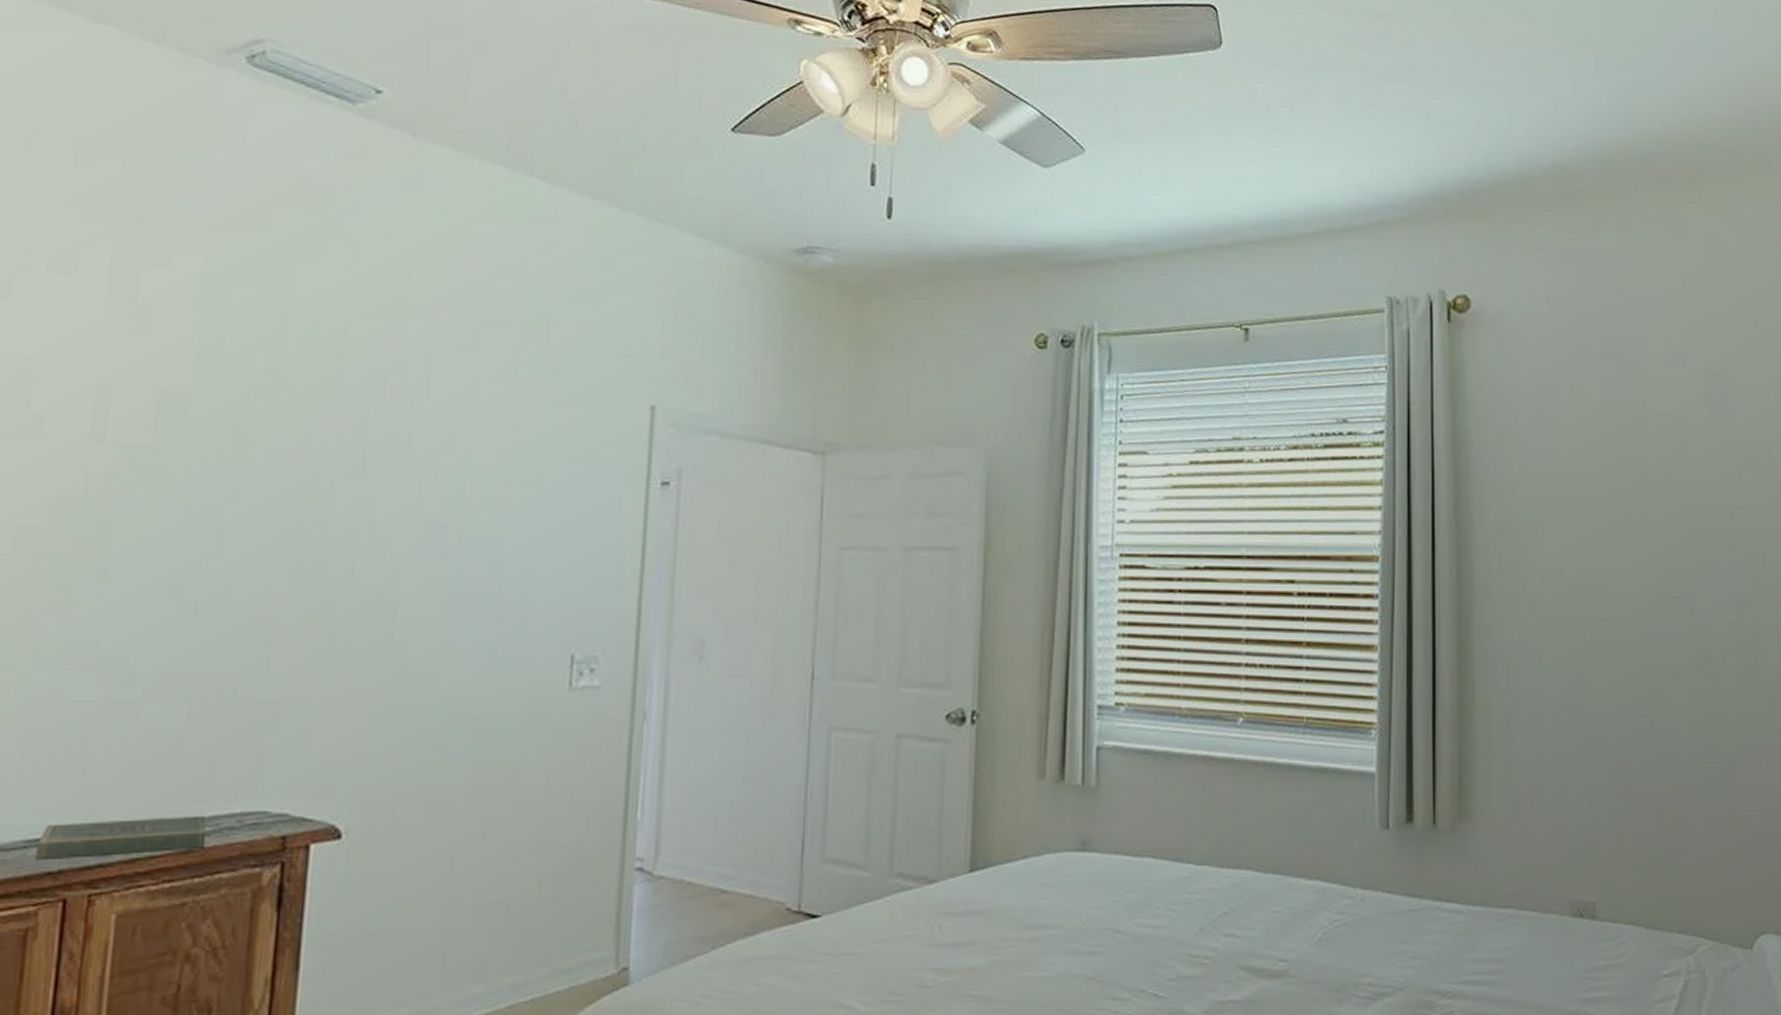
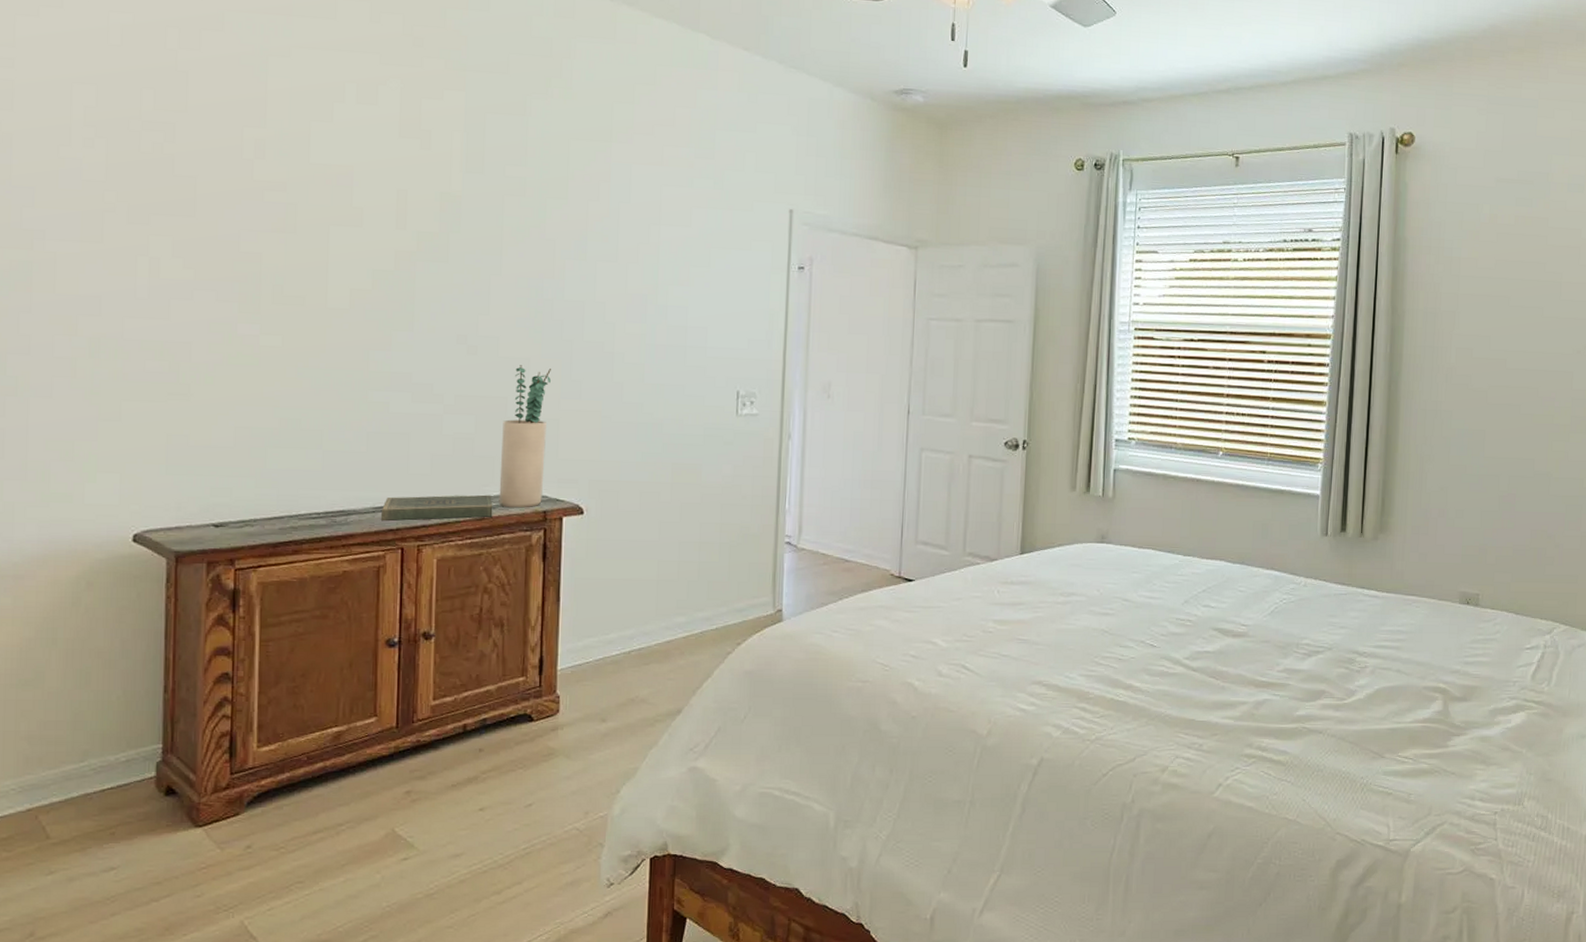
vase: none [215,627,304,833] -> present [499,365,551,508]

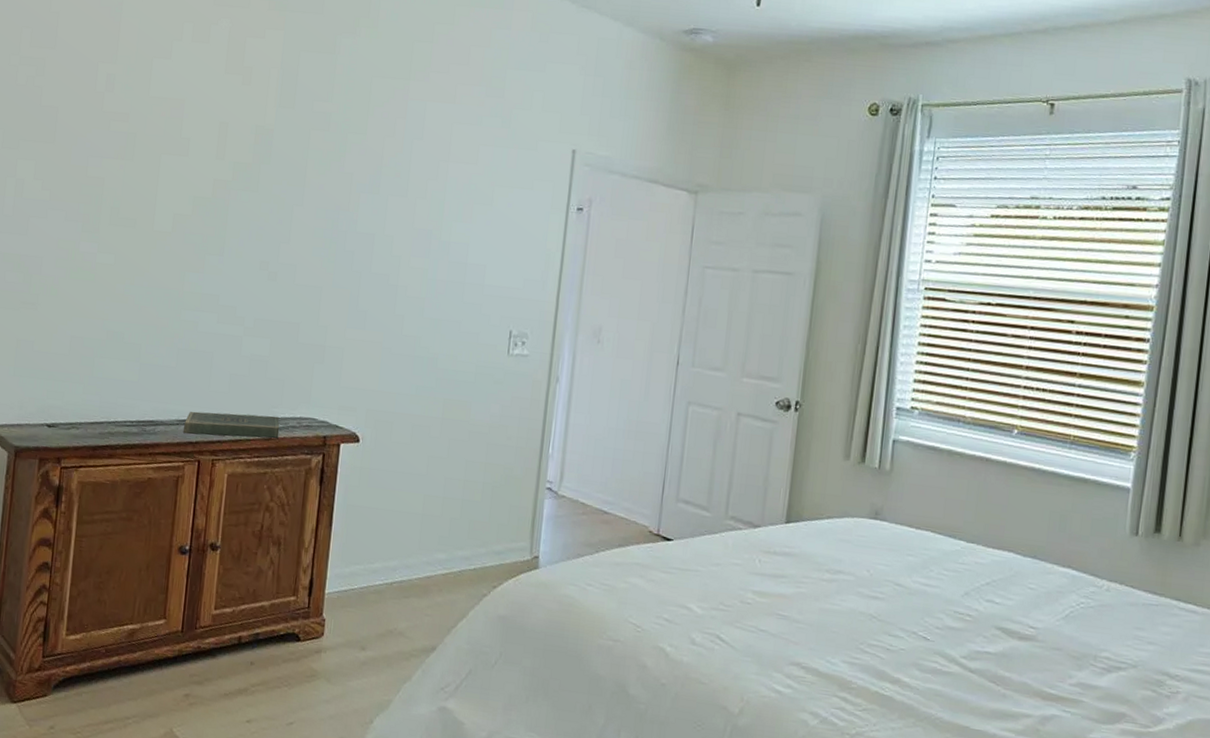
vase: present [499,365,551,508] -> none [285,293,340,432]

